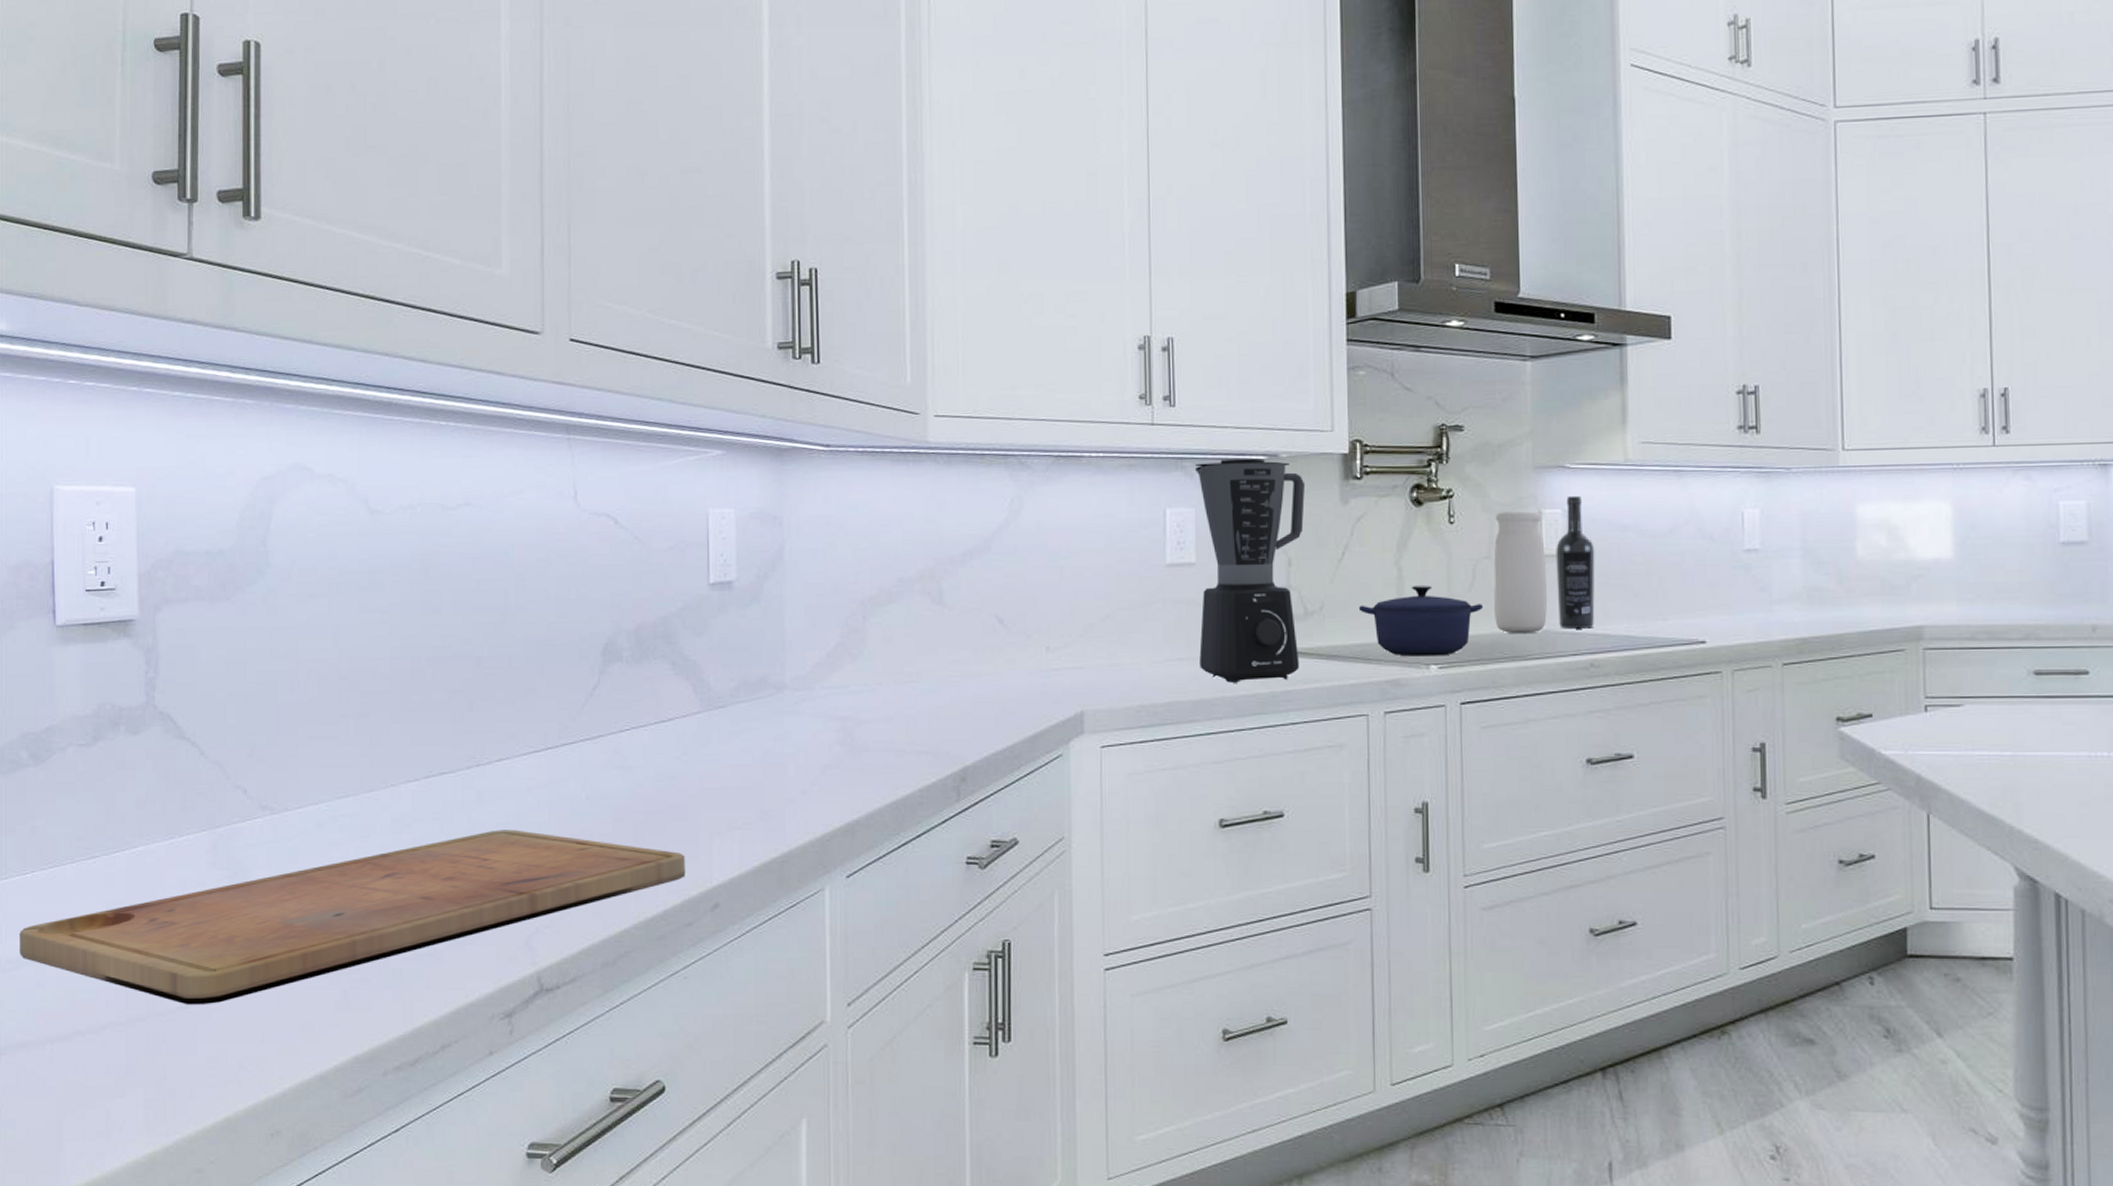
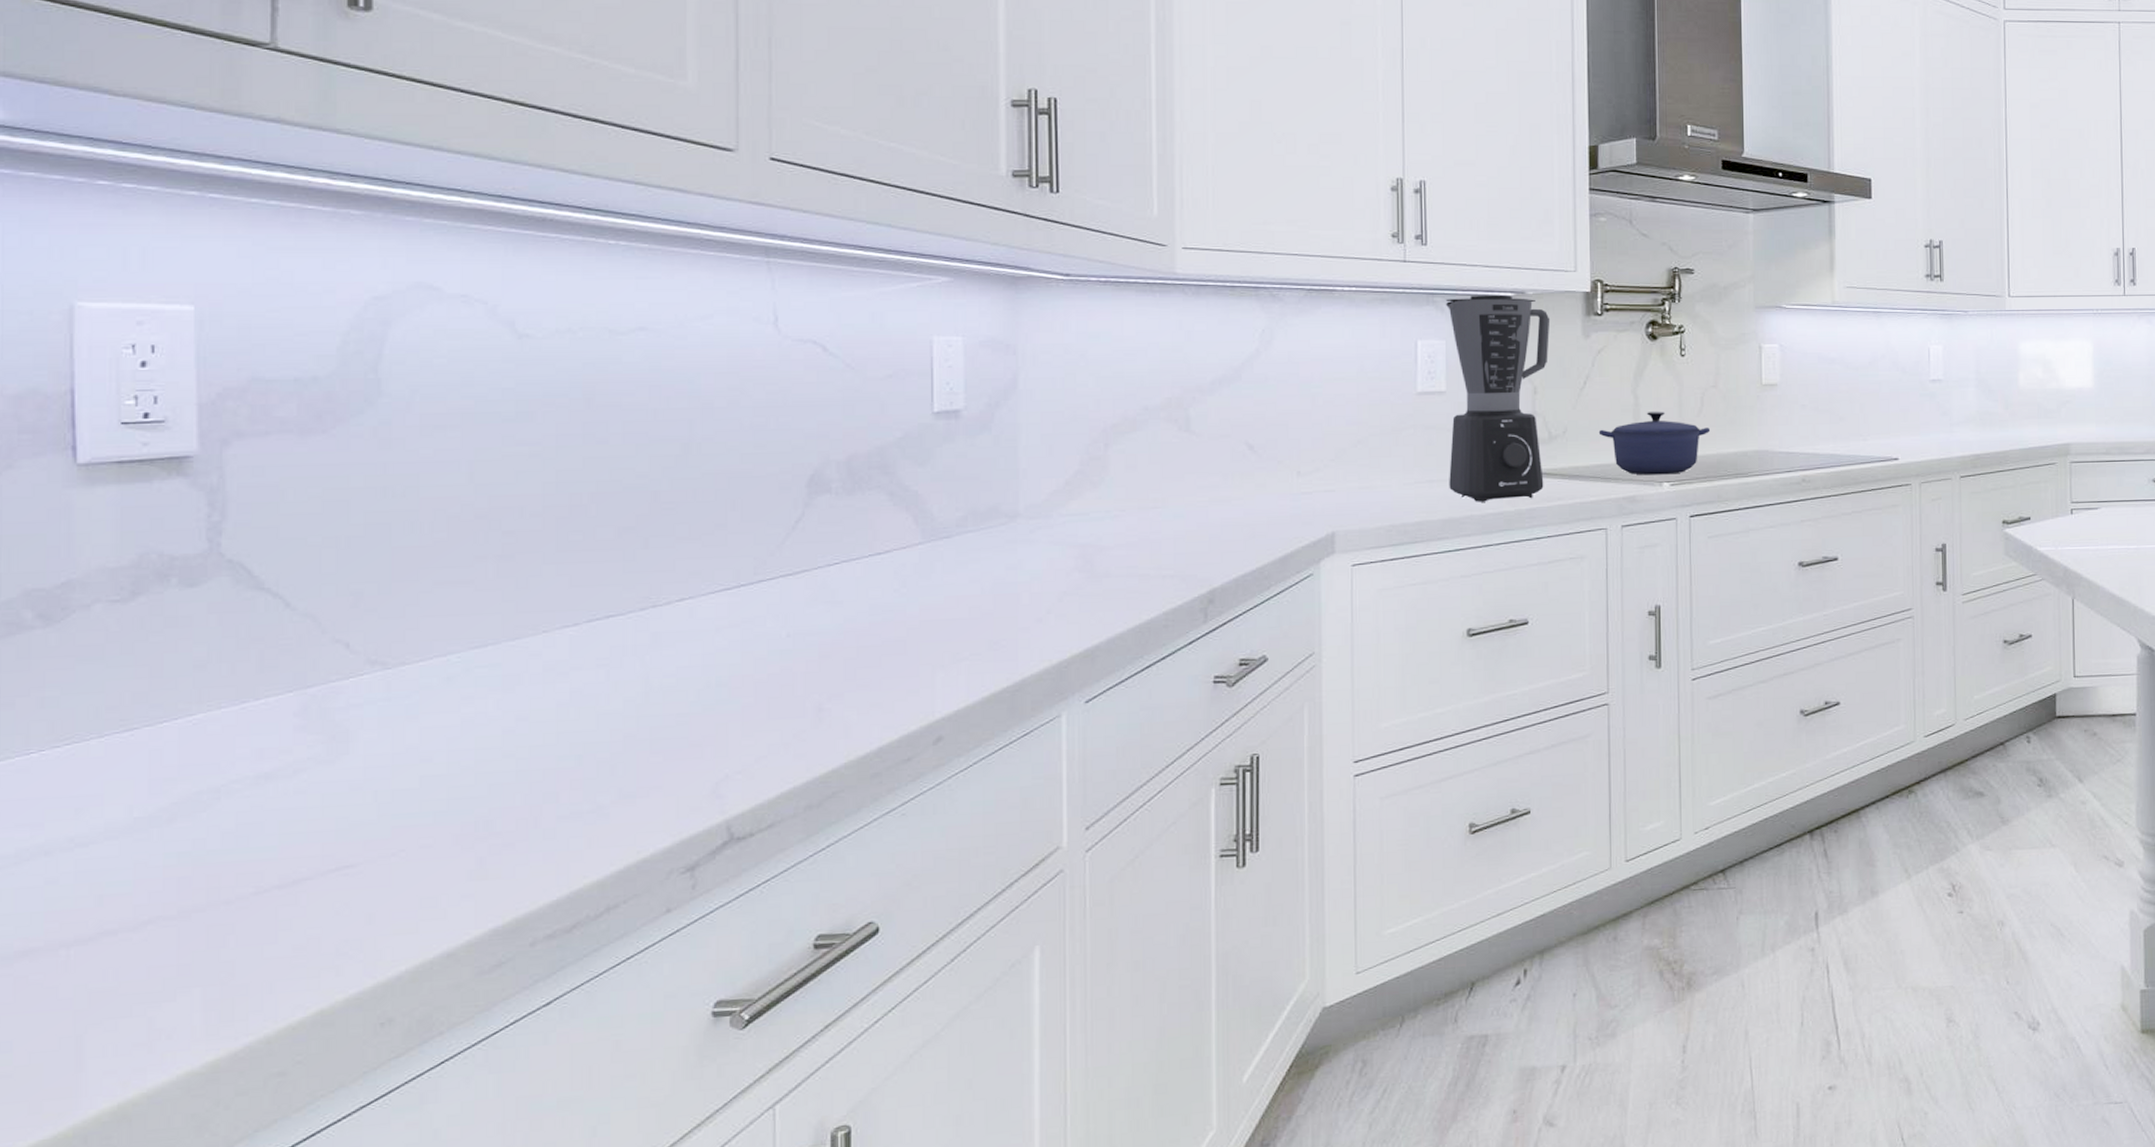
cutting board: present [20,829,686,1005] -> none [20,672,904,890]
vase: present [1493,511,1547,634] -> none [1719,346,1766,454]
wine bottle: present [1556,495,1596,629] -> none [1773,332,1807,449]

